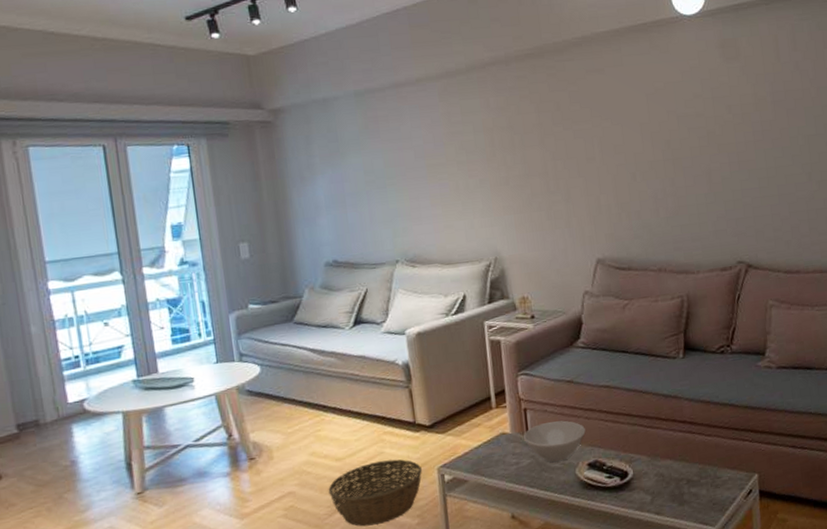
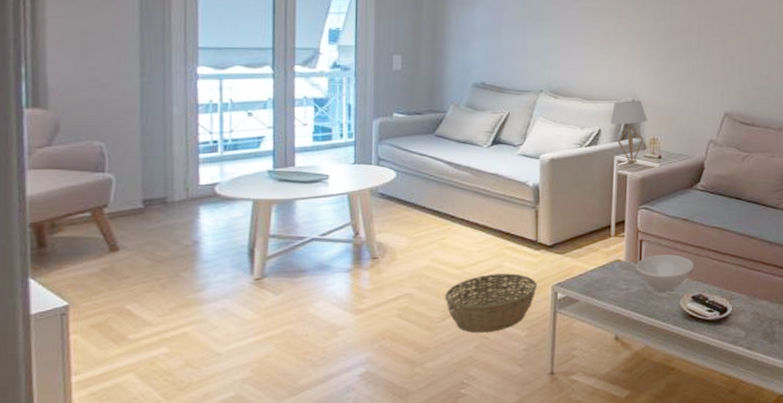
table lamp: none [474,258,515,328] -> present [610,101,648,164]

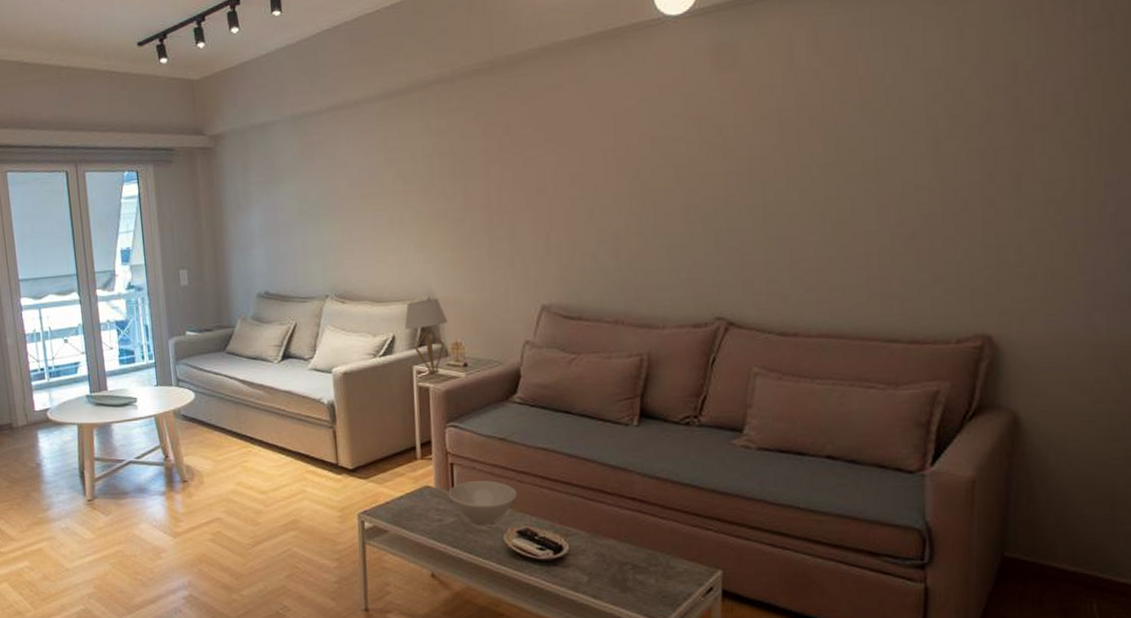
basket: present [445,273,537,333] -> none [252,498,342,562]

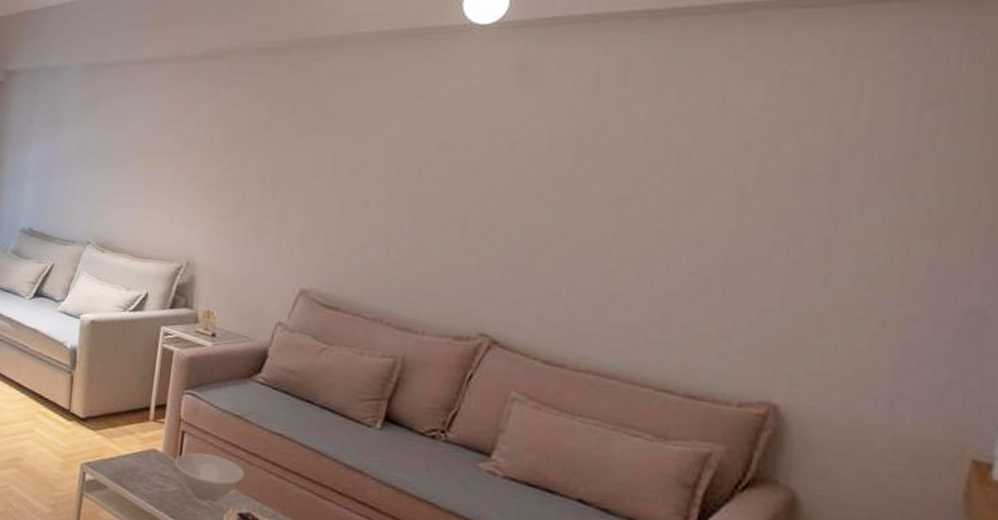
table lamp: present [404,299,448,374] -> none [159,263,204,338]

